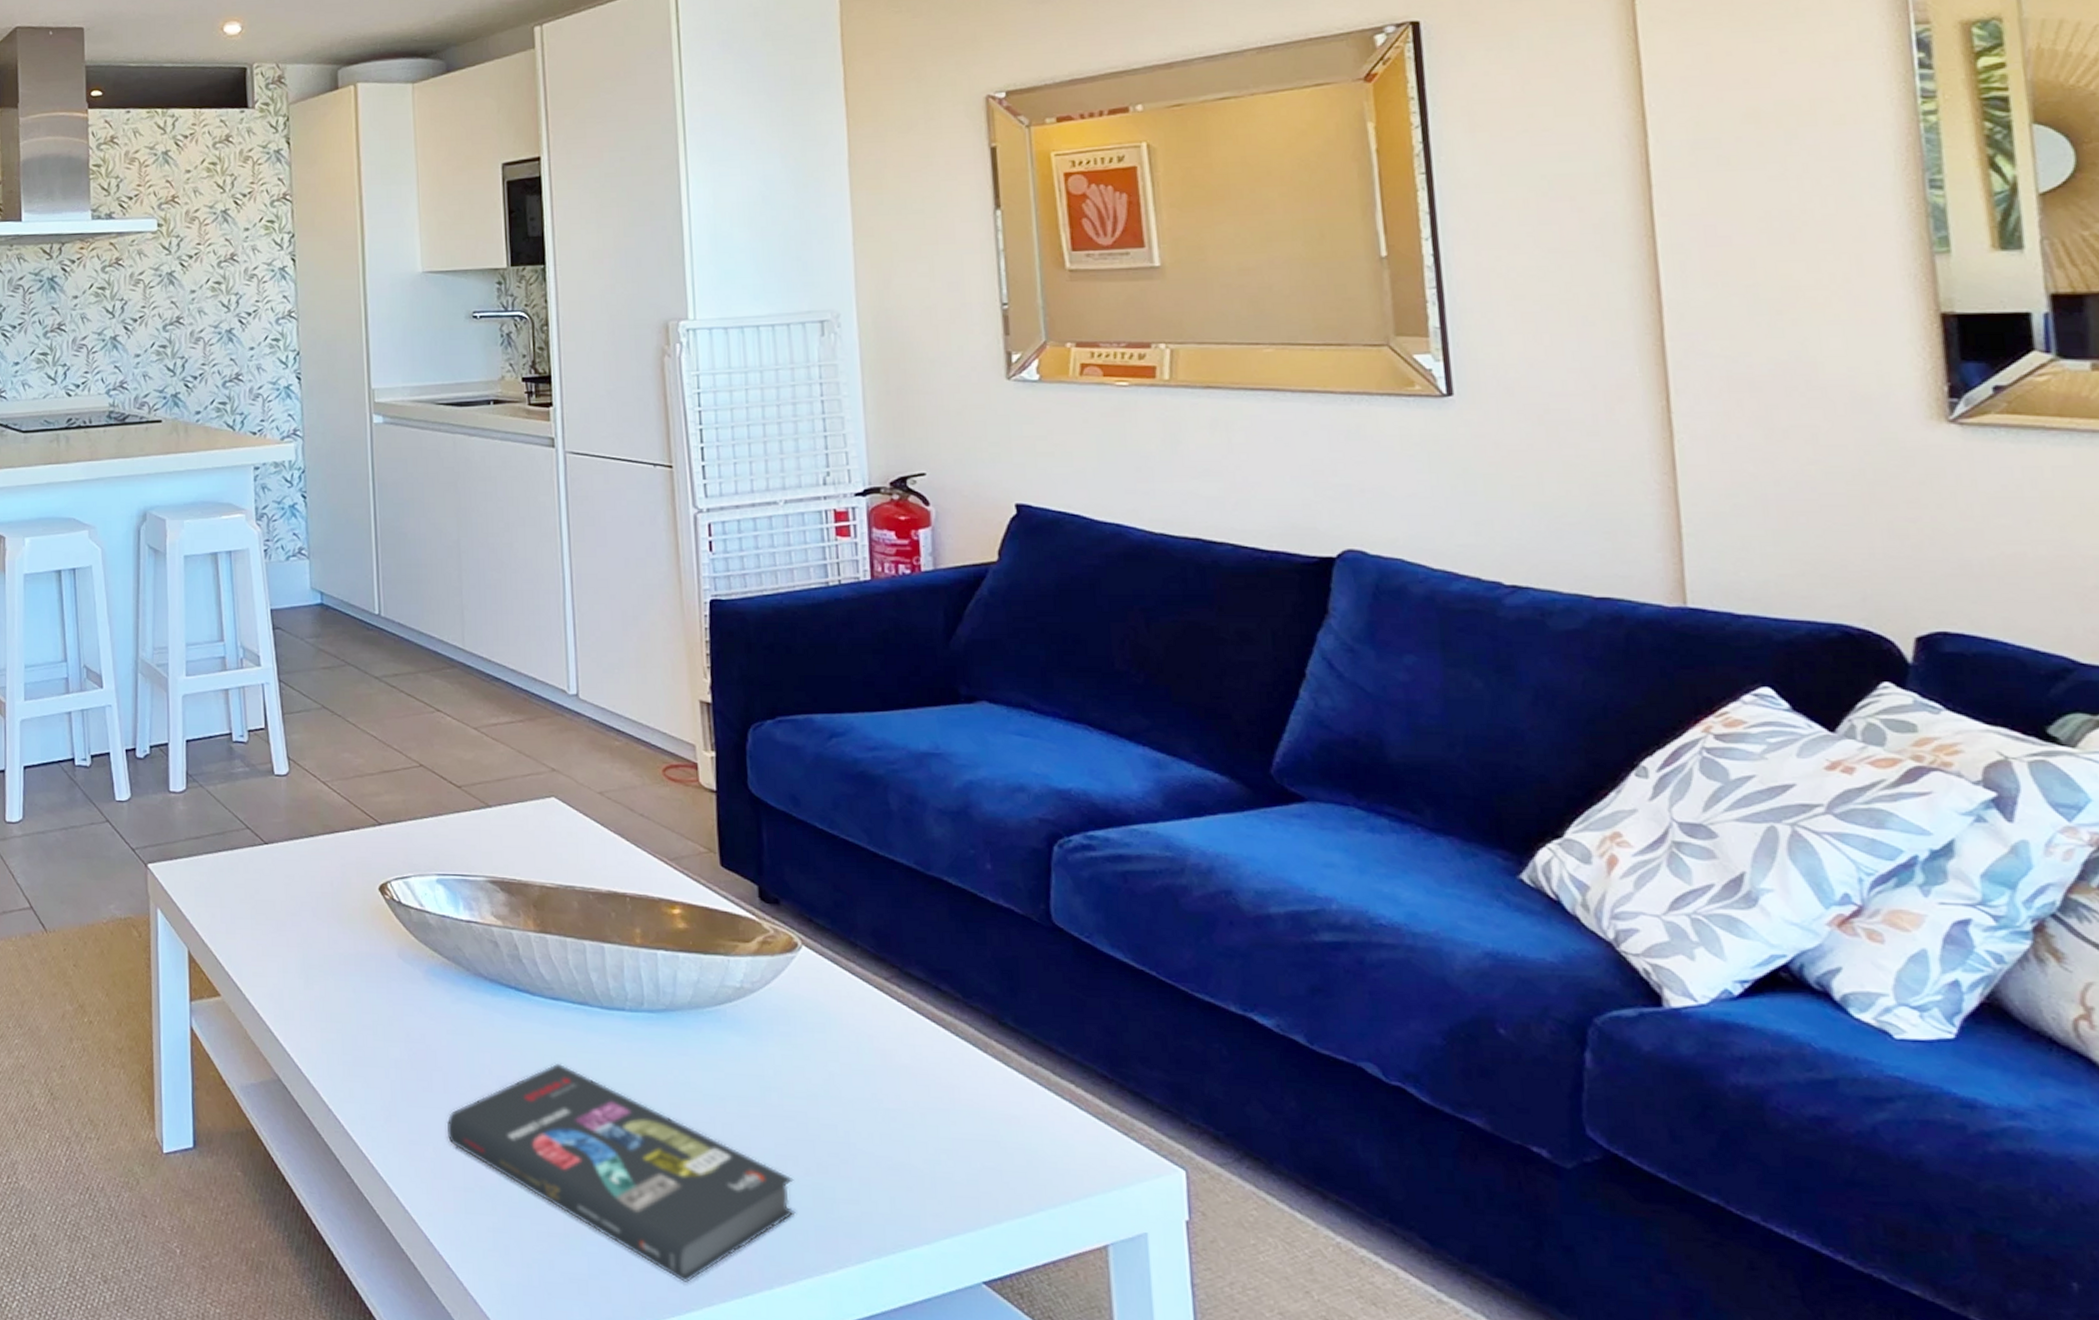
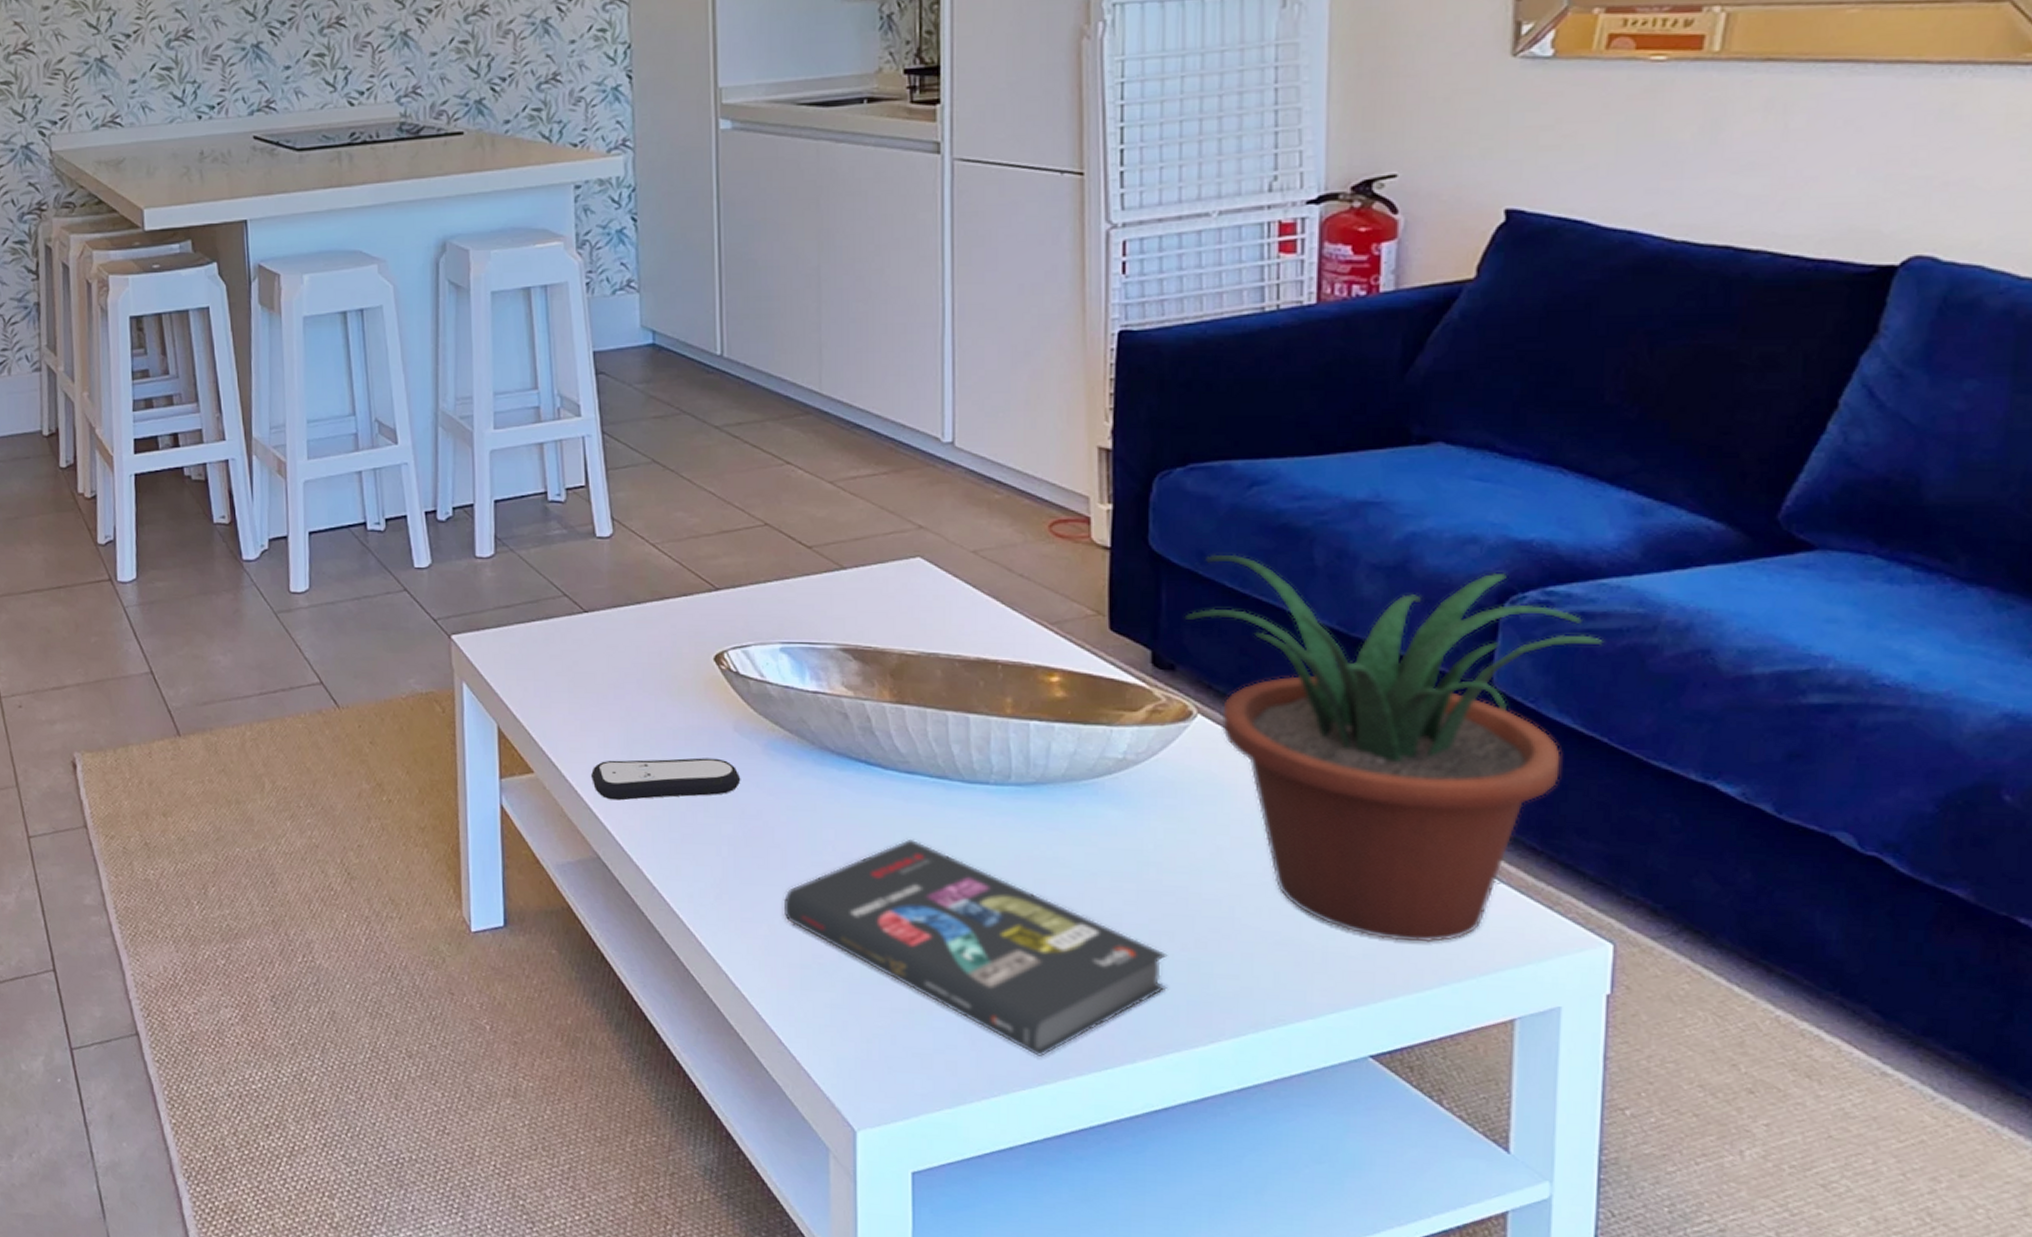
remote control: none [272,983,406,1024] -> present [591,758,741,801]
potted plant: none [783,798,1142,1168] -> present [1184,554,1605,943]

